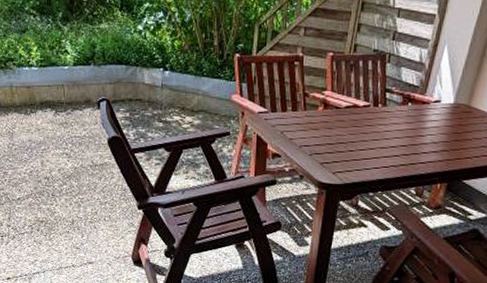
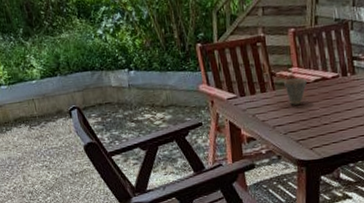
cup: none [315,102,339,128] -> present [283,78,308,105]

